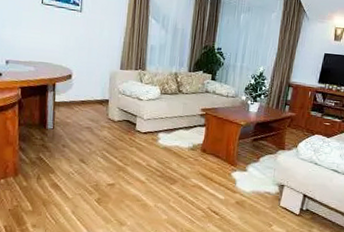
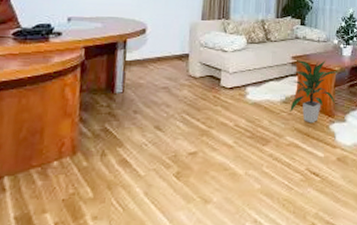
indoor plant: none [196,112,244,170] -> present [290,60,338,124]

